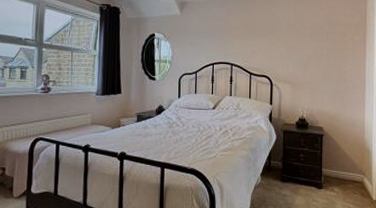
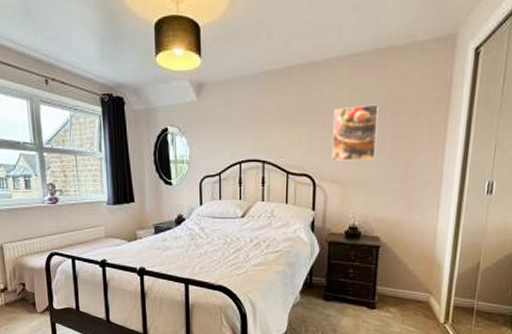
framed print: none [285,25,317,67] -> present [332,104,379,161]

